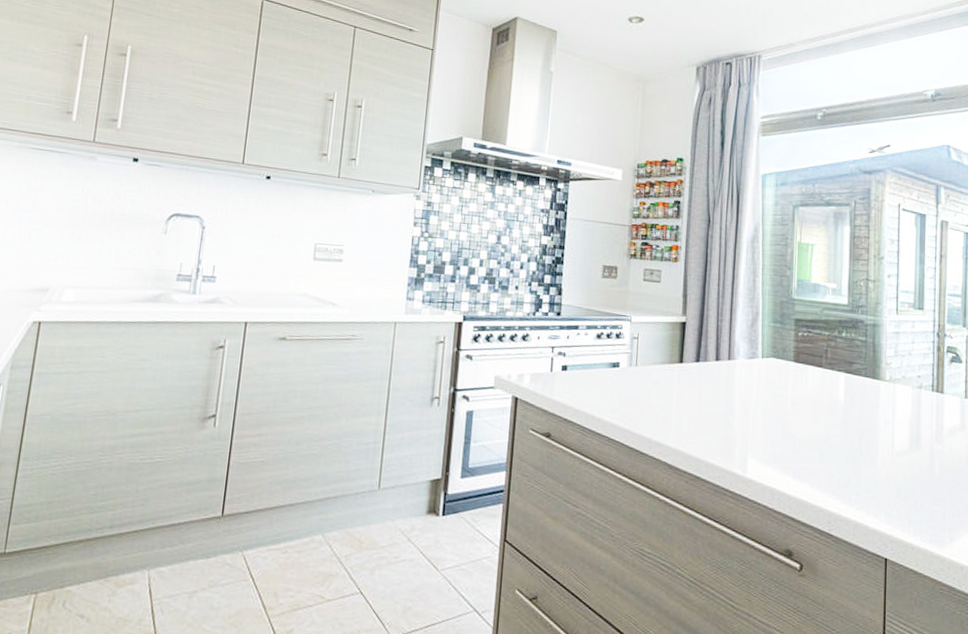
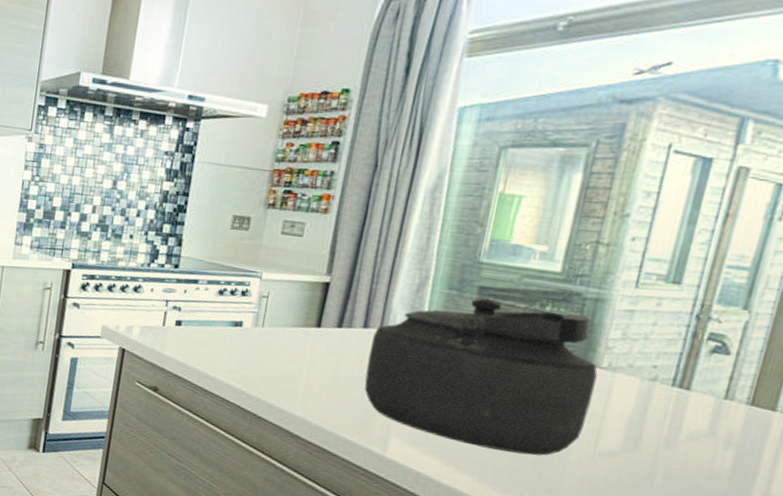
kettle: none [722,328,884,461] -> present [364,298,598,456]

